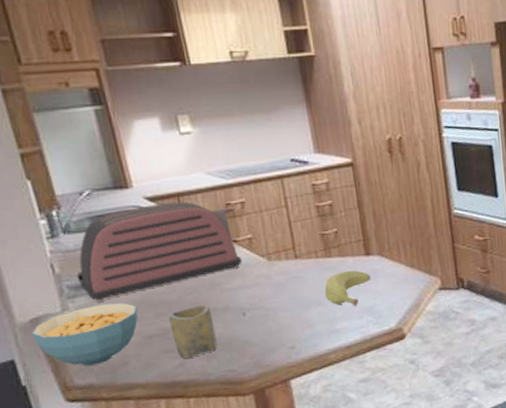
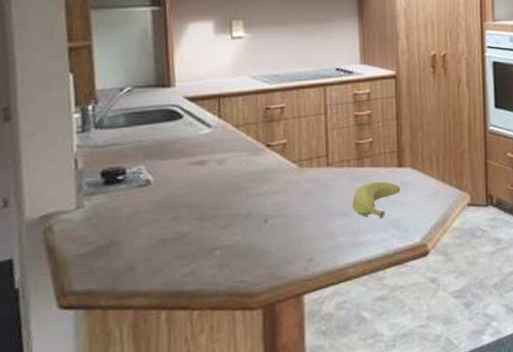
cereal bowl: present [32,303,139,366] -> none [38,203,156,270]
toaster: present [79,201,242,302] -> none [102,103,273,201]
cup: present [168,304,217,359] -> none [187,209,233,266]

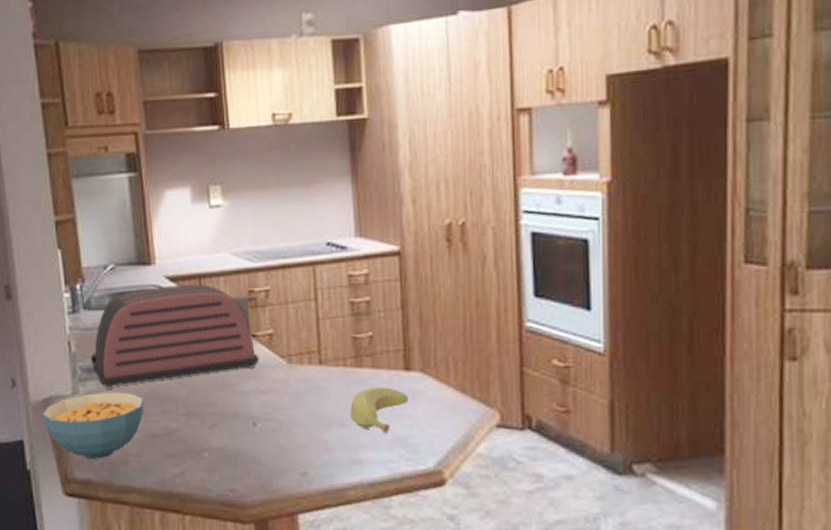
cereal bowl: none [38,203,156,270] -> present [42,392,145,459]
toaster: none [102,103,273,201] -> present [93,284,259,389]

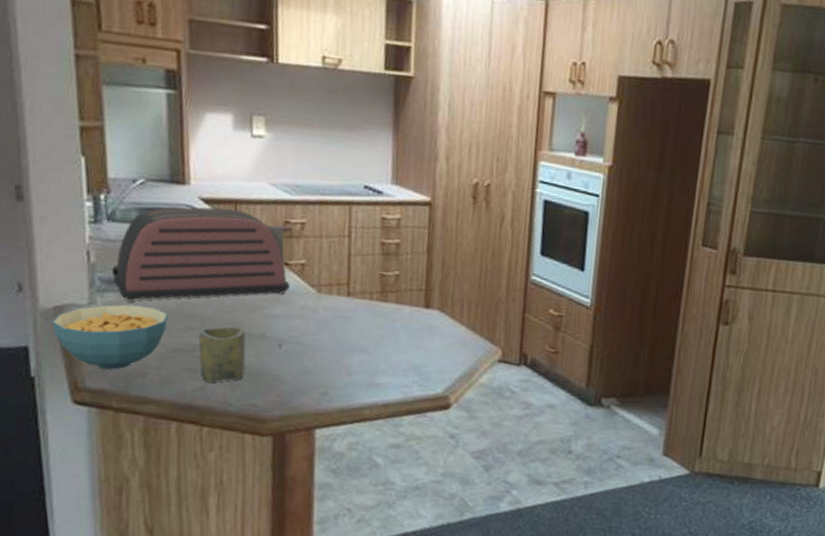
cup: none [174,407,221,467] -> present [198,326,246,383]
banana: present [349,387,409,433] -> none [371,320,426,362]

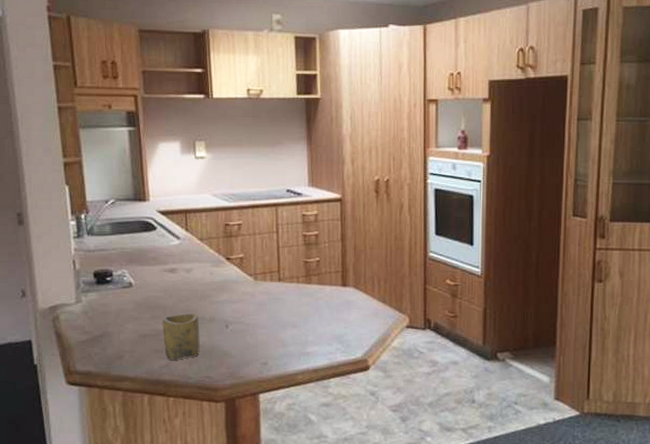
cereal bowl: present [52,305,168,370] -> none [49,301,138,355]
toaster: present [114,207,292,302] -> none [95,217,232,299]

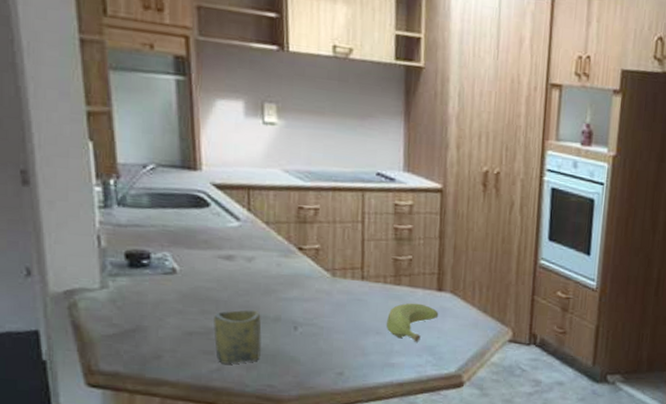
banana: none [300,298,345,333] -> present [386,303,439,342]

